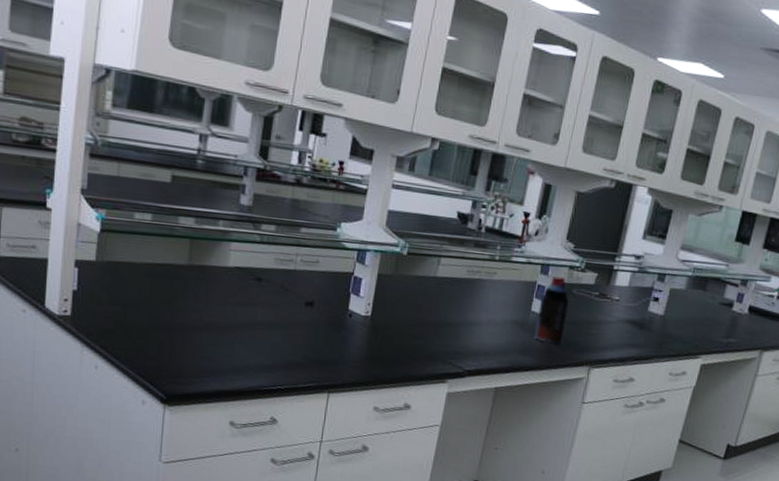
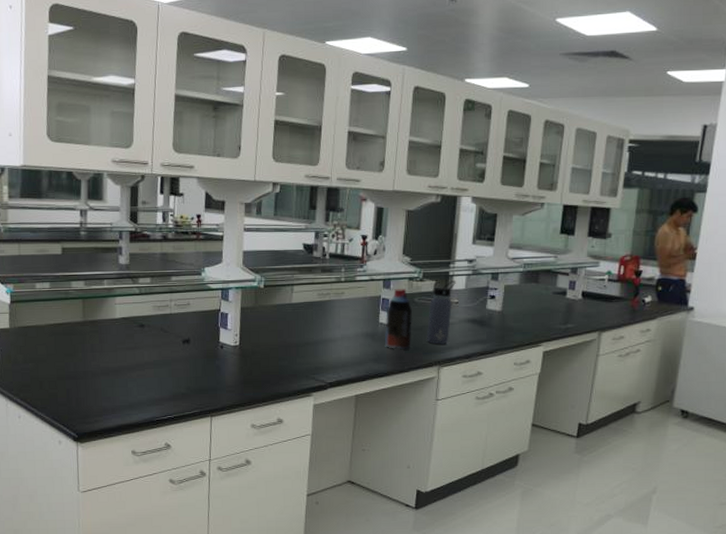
water bottle: none [580,274,620,344] -> present [426,279,456,345]

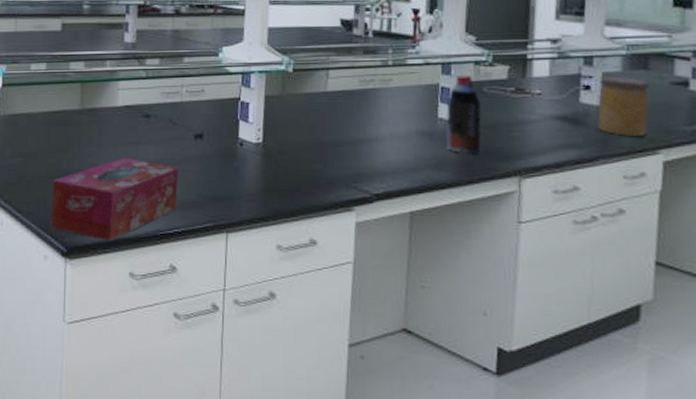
tissue box: none [61,360,170,427] -> present [50,157,179,241]
water bottle: present [426,279,456,345] -> none [500,64,537,148]
jar: none [498,288,539,333] -> present [596,76,650,136]

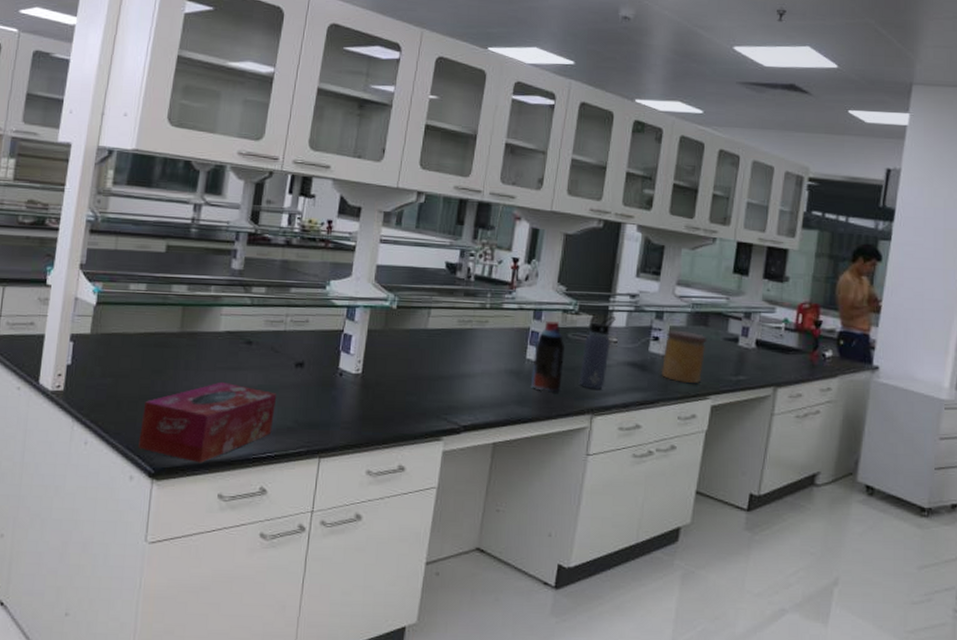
water bottle: none [500,64,537,148] -> present [579,315,616,389]

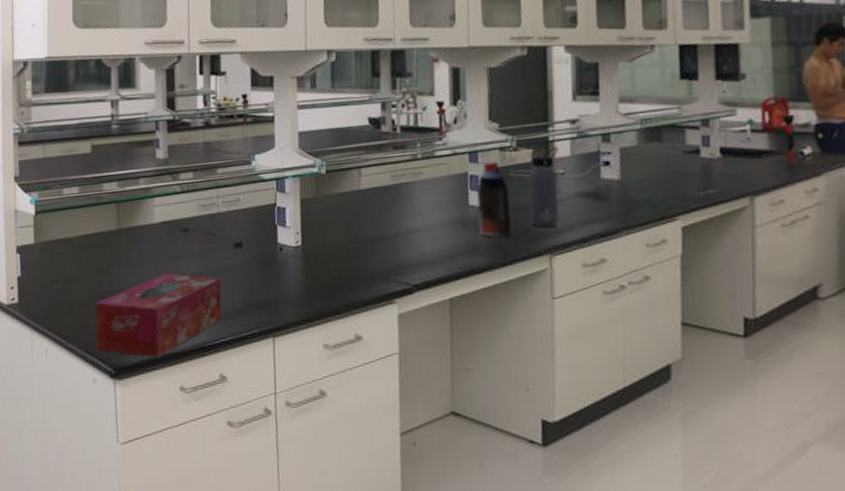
jar: present [661,329,708,383] -> none [617,150,666,206]

